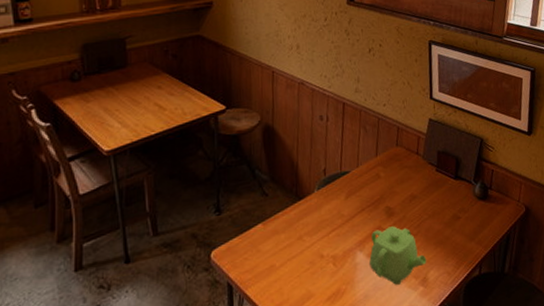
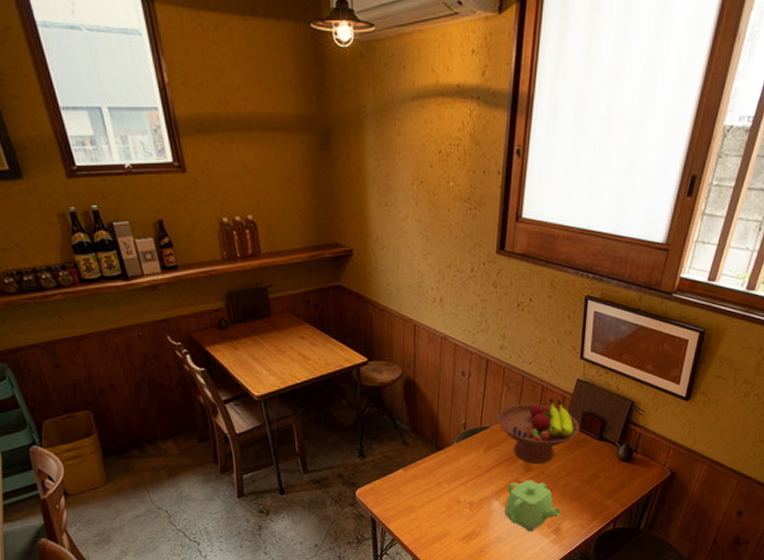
fruit bowl: none [355,138,437,209] -> present [496,397,580,465]

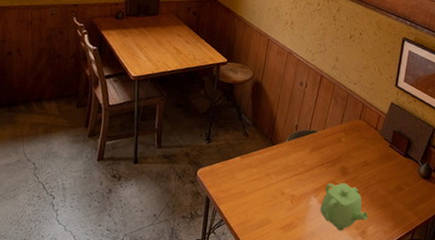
fruit bowl: present [496,397,580,465] -> none [323,114,391,171]

